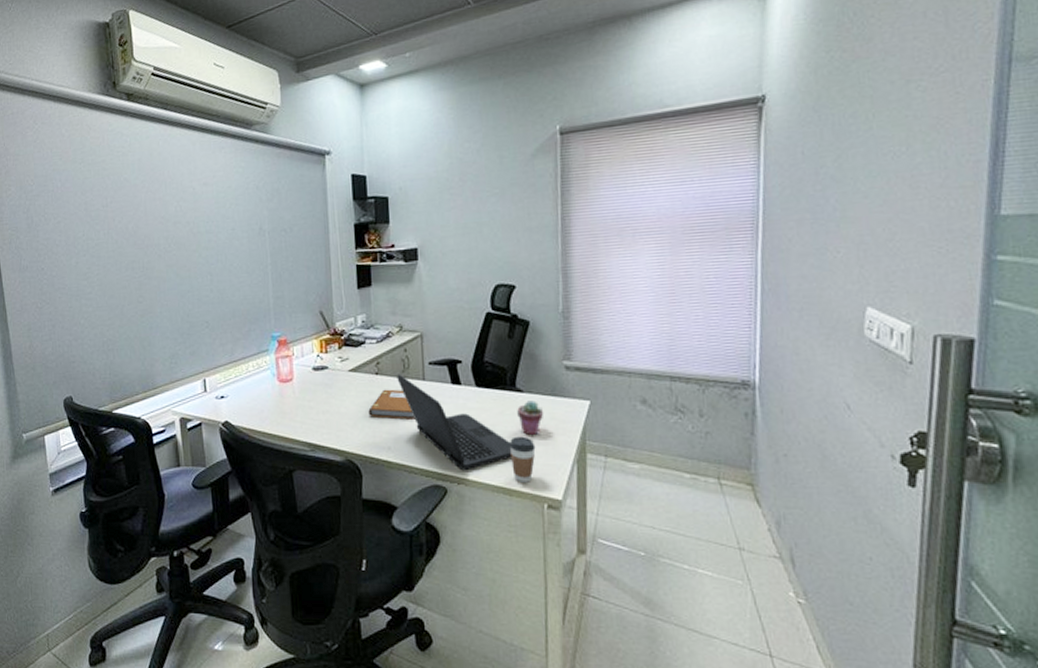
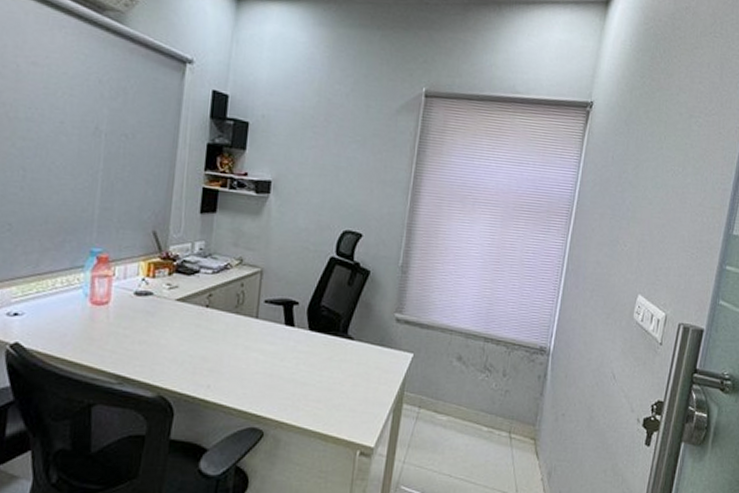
notebook: present [368,389,416,420] -> none [191,323,242,358]
laptop: present [397,374,513,471] -> none [228,309,335,415]
coffee cup: present [509,436,536,483] -> none [331,383,358,429]
potted succulent: present [517,400,544,436] -> none [345,349,371,384]

